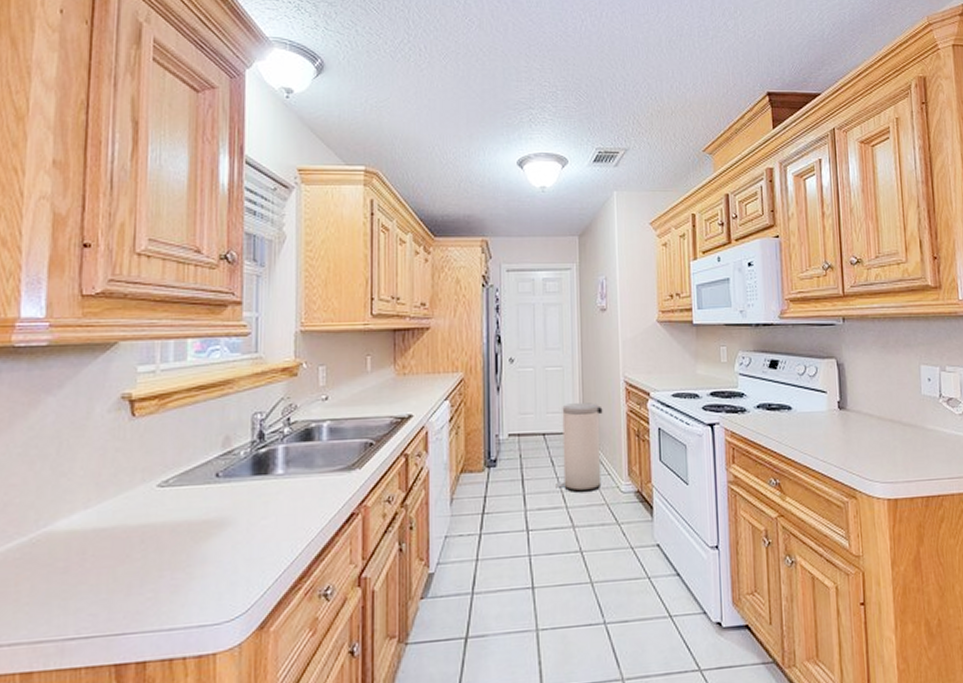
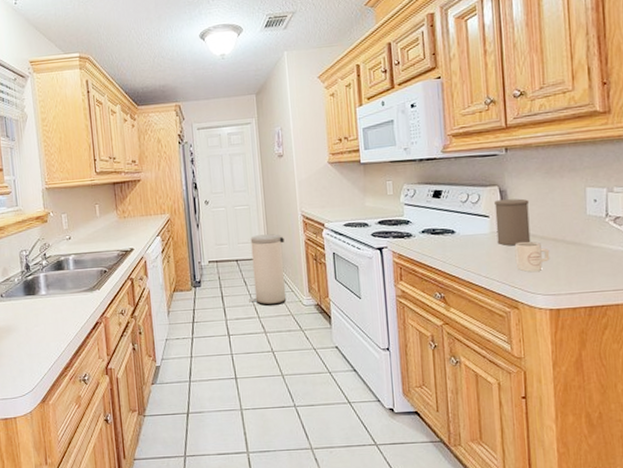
canister: none [832,373,868,426] -> present [494,198,531,246]
mug: none [852,421,888,457] -> present [514,241,550,273]

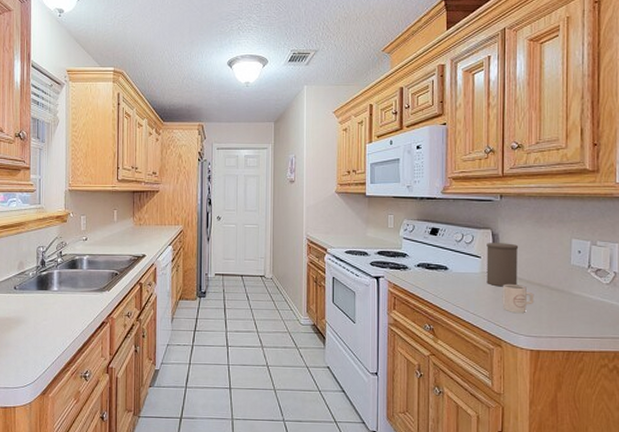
pedal bin: present [249,234,287,306] -> none [250,254,288,323]

